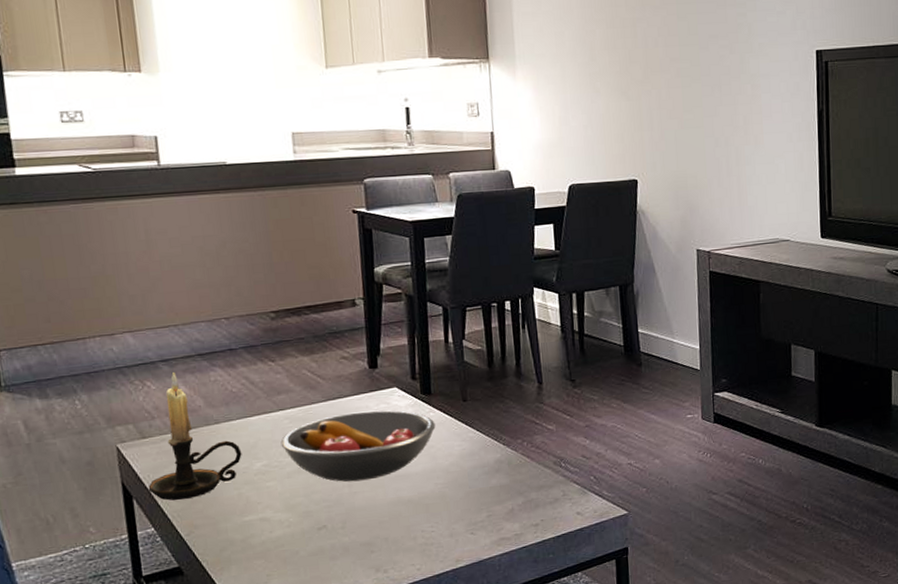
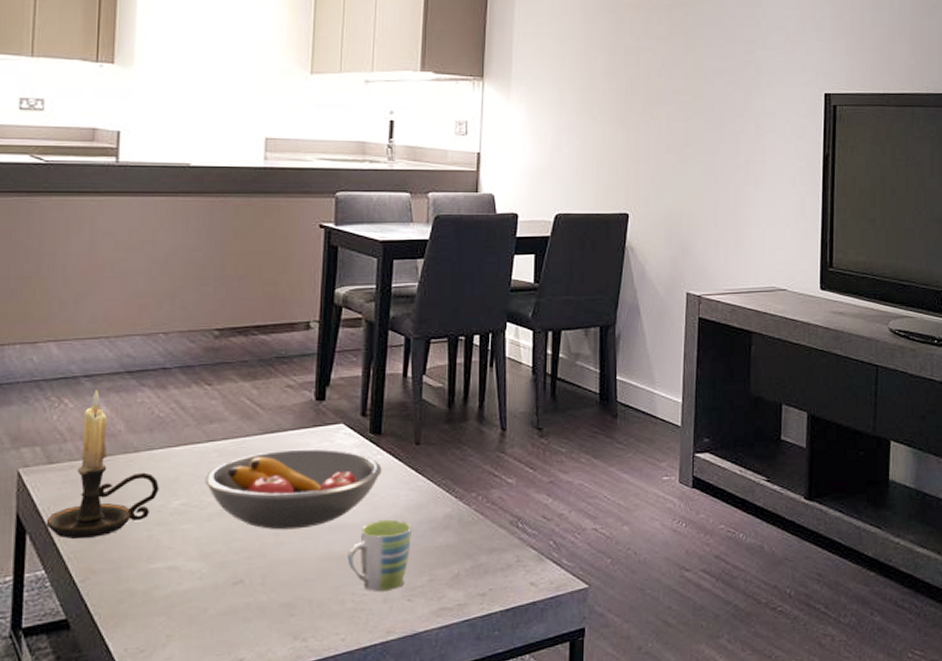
mug: none [414,466,468,529] -> present [348,519,412,592]

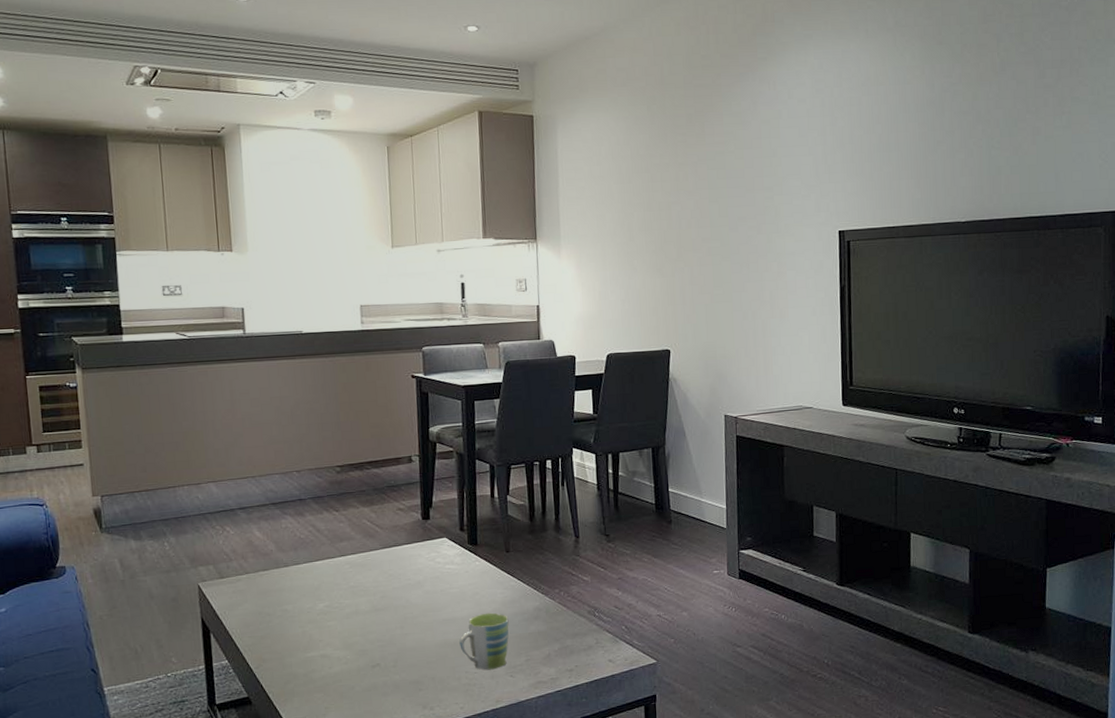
candle holder: present [46,390,159,539] -> none [224,519,307,636]
fruit bowl: present [205,448,382,530] -> none [341,558,481,624]

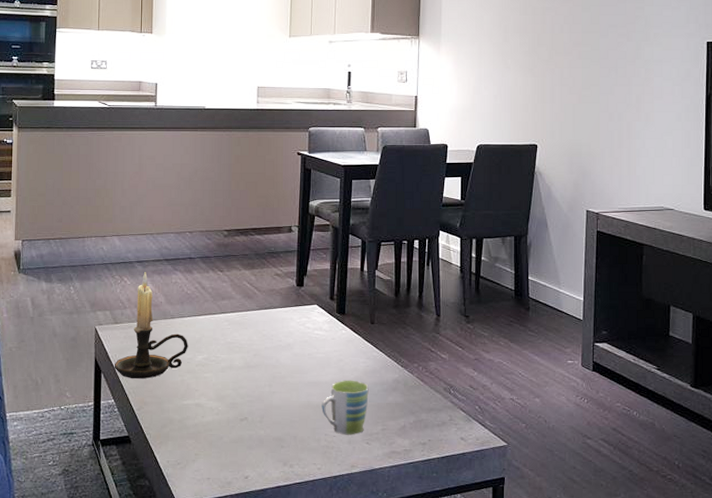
candle holder: none [224,519,307,636] -> present [114,272,188,379]

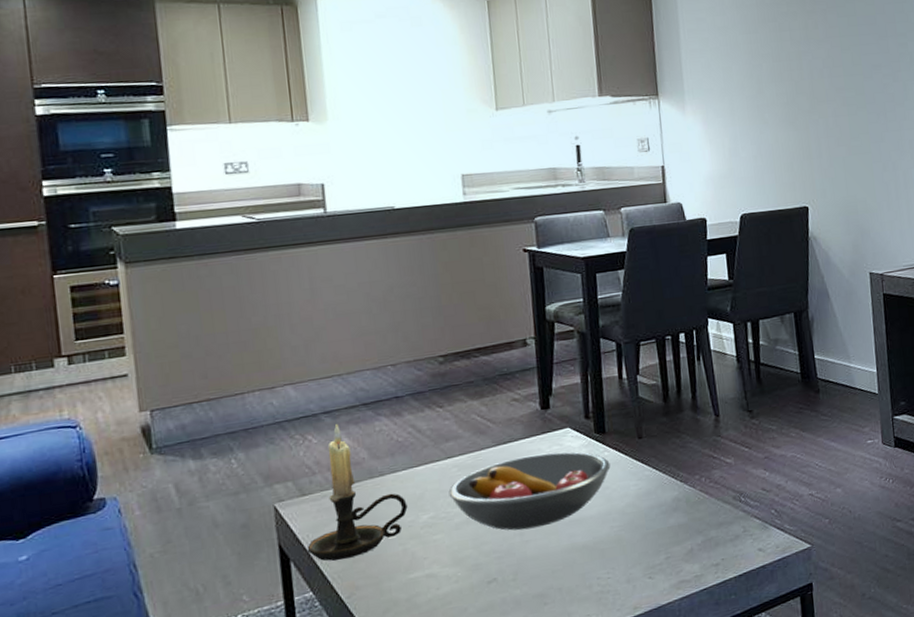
fruit bowl: none [219,322,346,383] -> present [448,451,611,531]
mug: present [322,380,369,435] -> none [589,507,646,574]

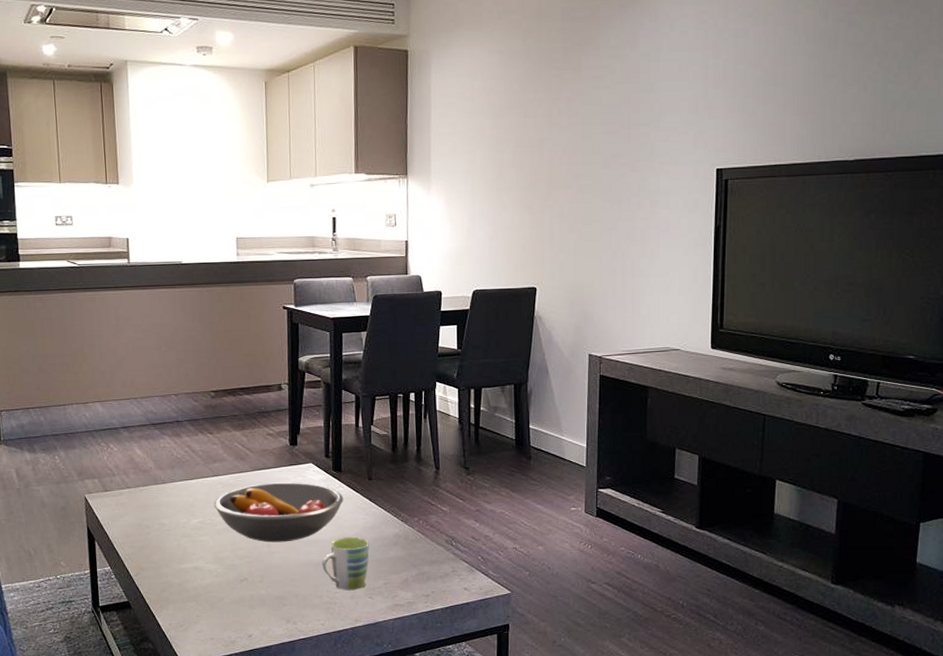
candle holder: present [307,424,408,561] -> none [107,438,182,545]
mug: none [589,507,646,574] -> present [322,536,369,591]

